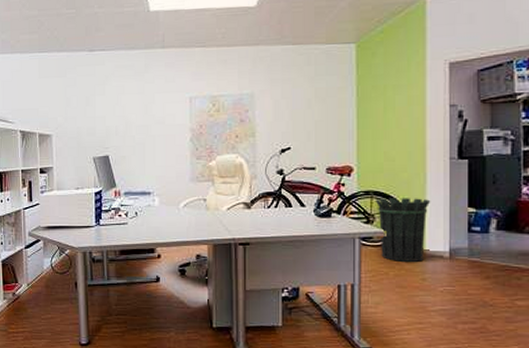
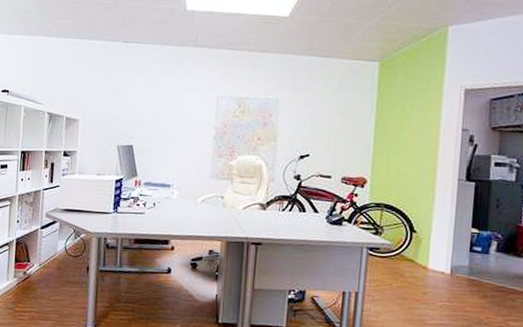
waste bin: present [375,198,431,262] -> none [385,211,438,276]

